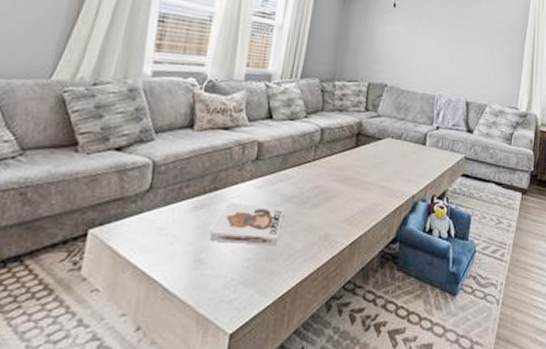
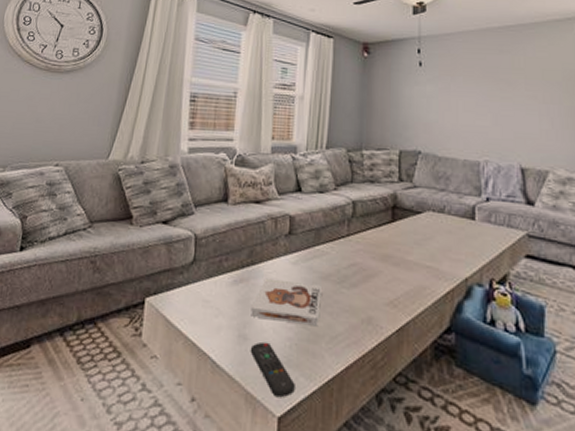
remote control: none [205,264,250,316] -> present [250,341,295,398]

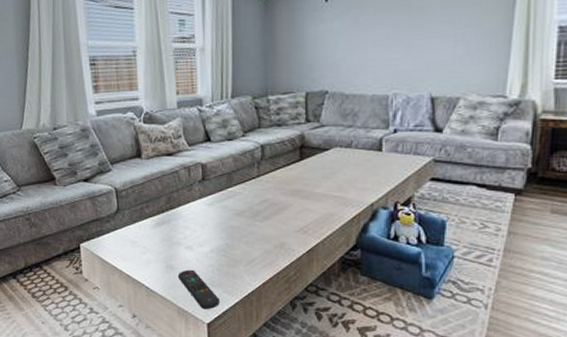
board game: present [250,278,321,327] -> none [174,219,237,254]

